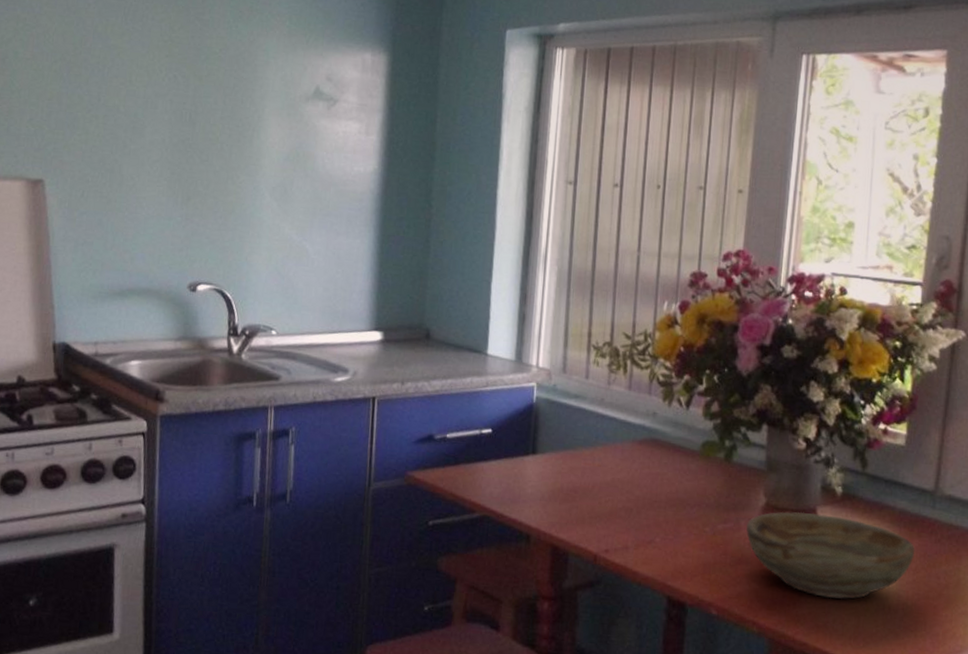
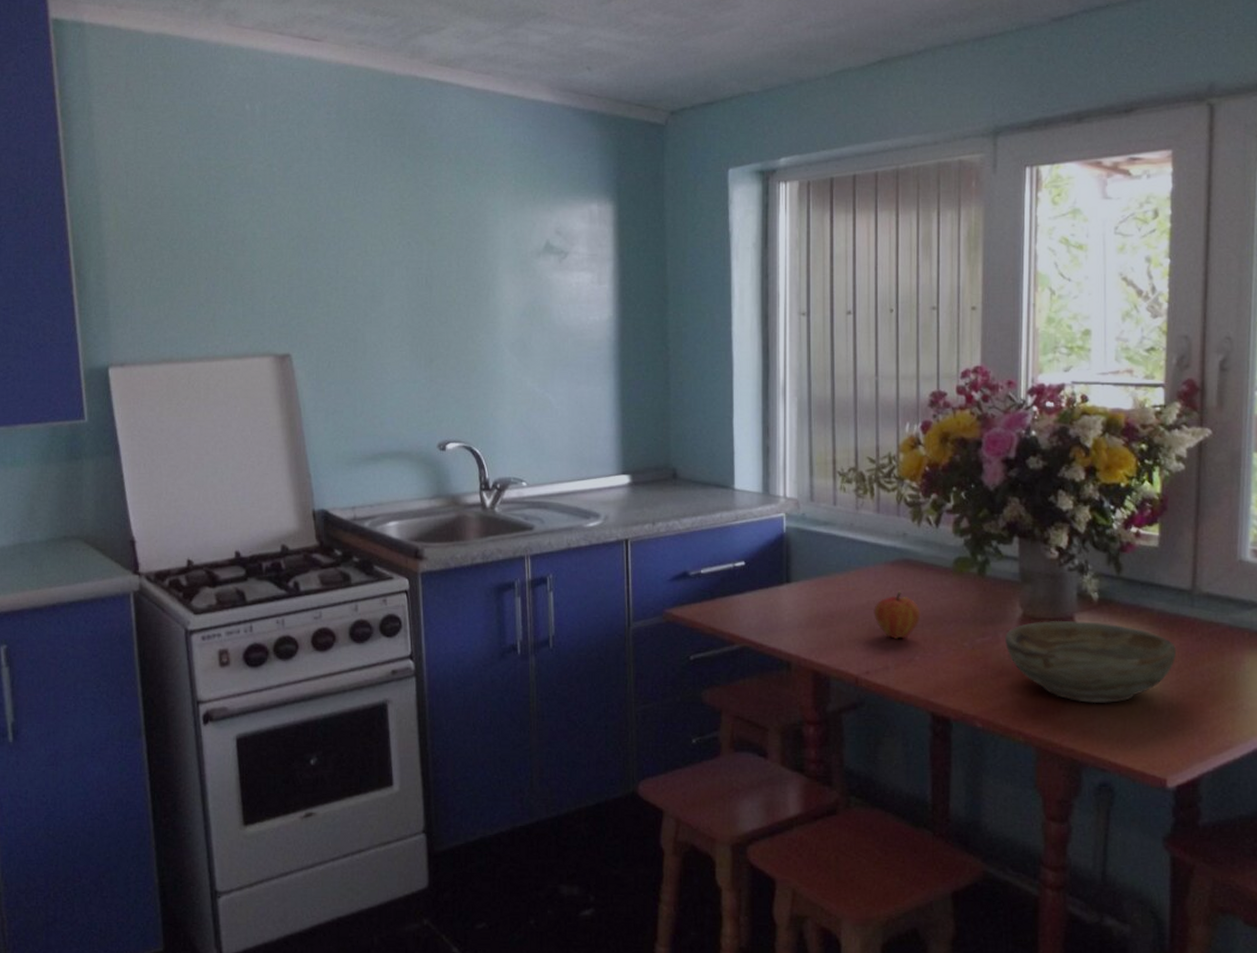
fruit: none [617,470,665,520] -> present [874,591,921,639]

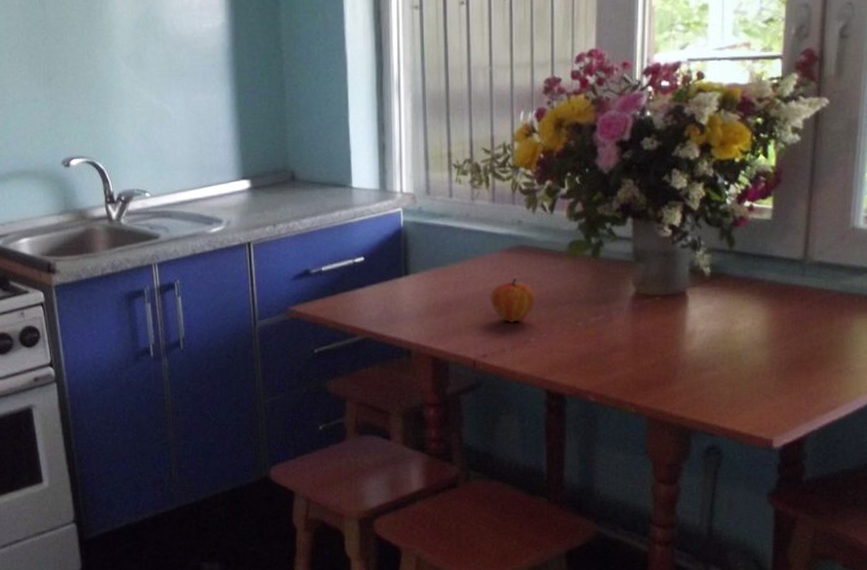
bowl: present [1005,620,1177,704] -> none [618,296,787,373]

